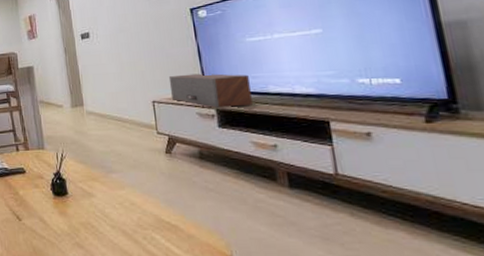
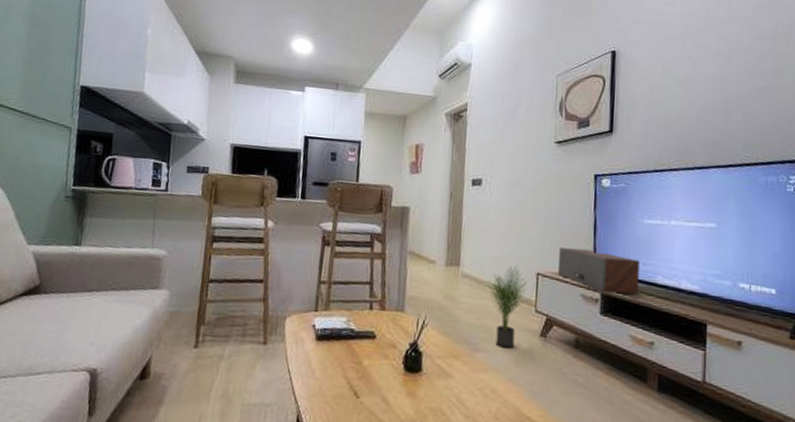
potted plant: none [109,98,149,167] -> present [487,266,528,349]

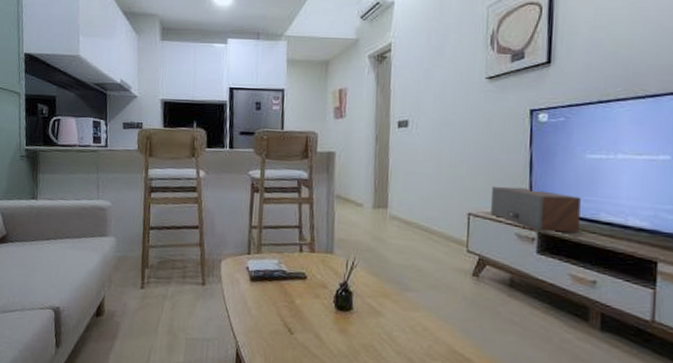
potted plant: present [487,266,528,349] -> none [416,206,459,288]

